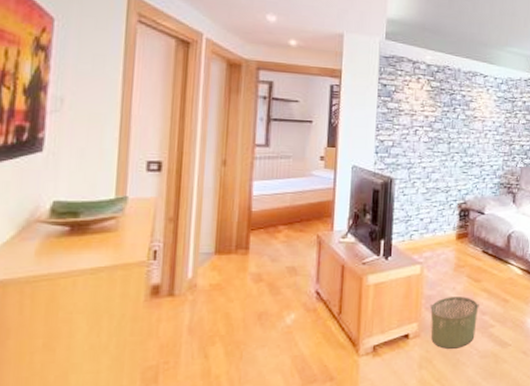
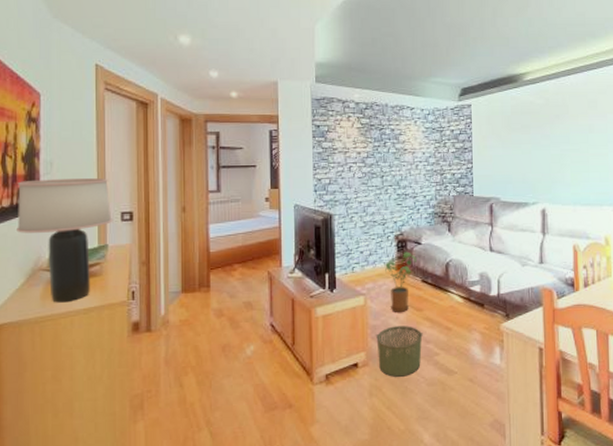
table lamp: none [9,117,136,260] -> present [17,178,112,303]
house plant: none [445,221,480,282] -> present [385,251,418,312]

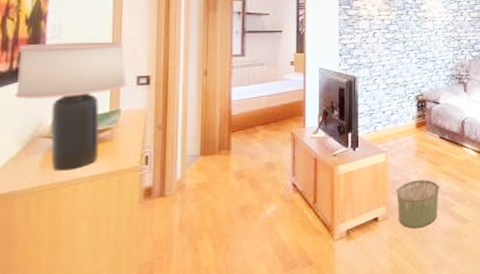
house plant: present [385,251,418,312] -> none [406,111,436,167]

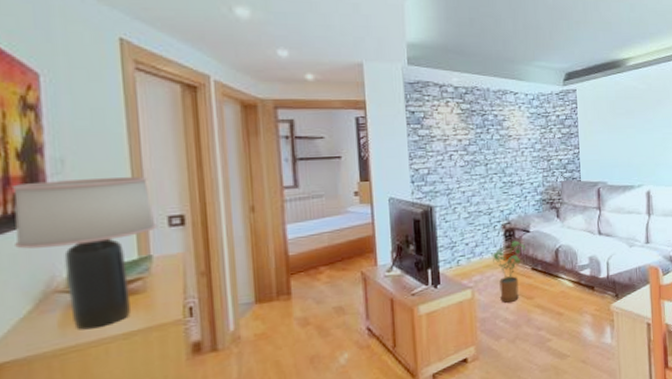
basket: present [395,179,440,229] -> none [484,315,534,368]
house plant: none [406,111,436,167] -> present [493,240,527,303]

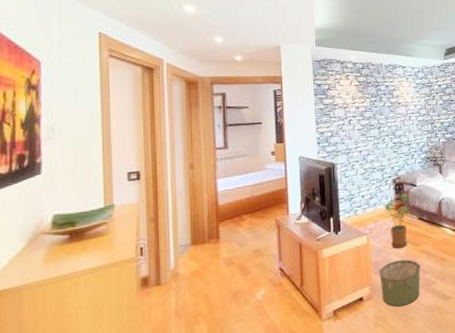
table lamp: present [13,177,156,330] -> none [16,141,119,265]
basket: none [484,315,534,368] -> present [378,259,421,307]

